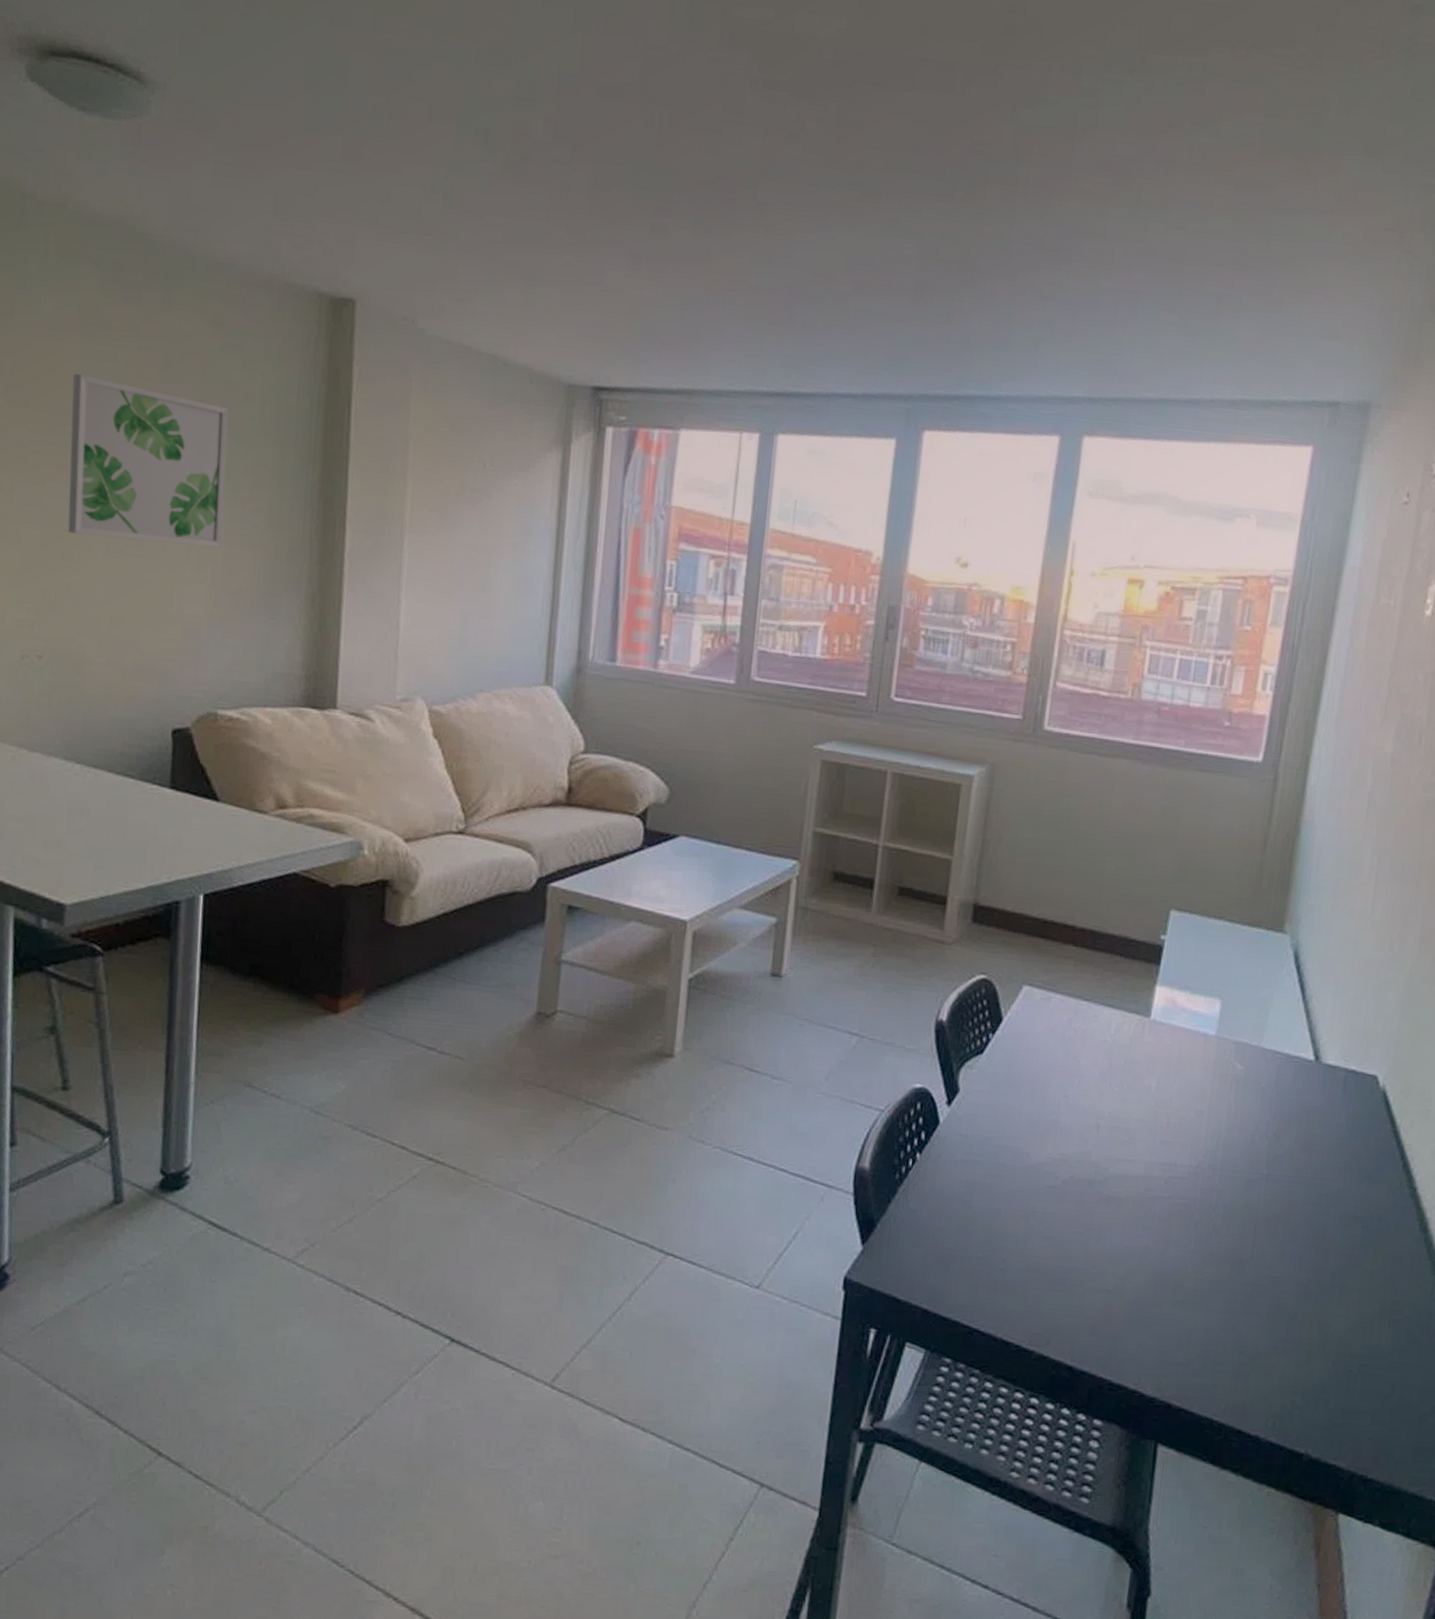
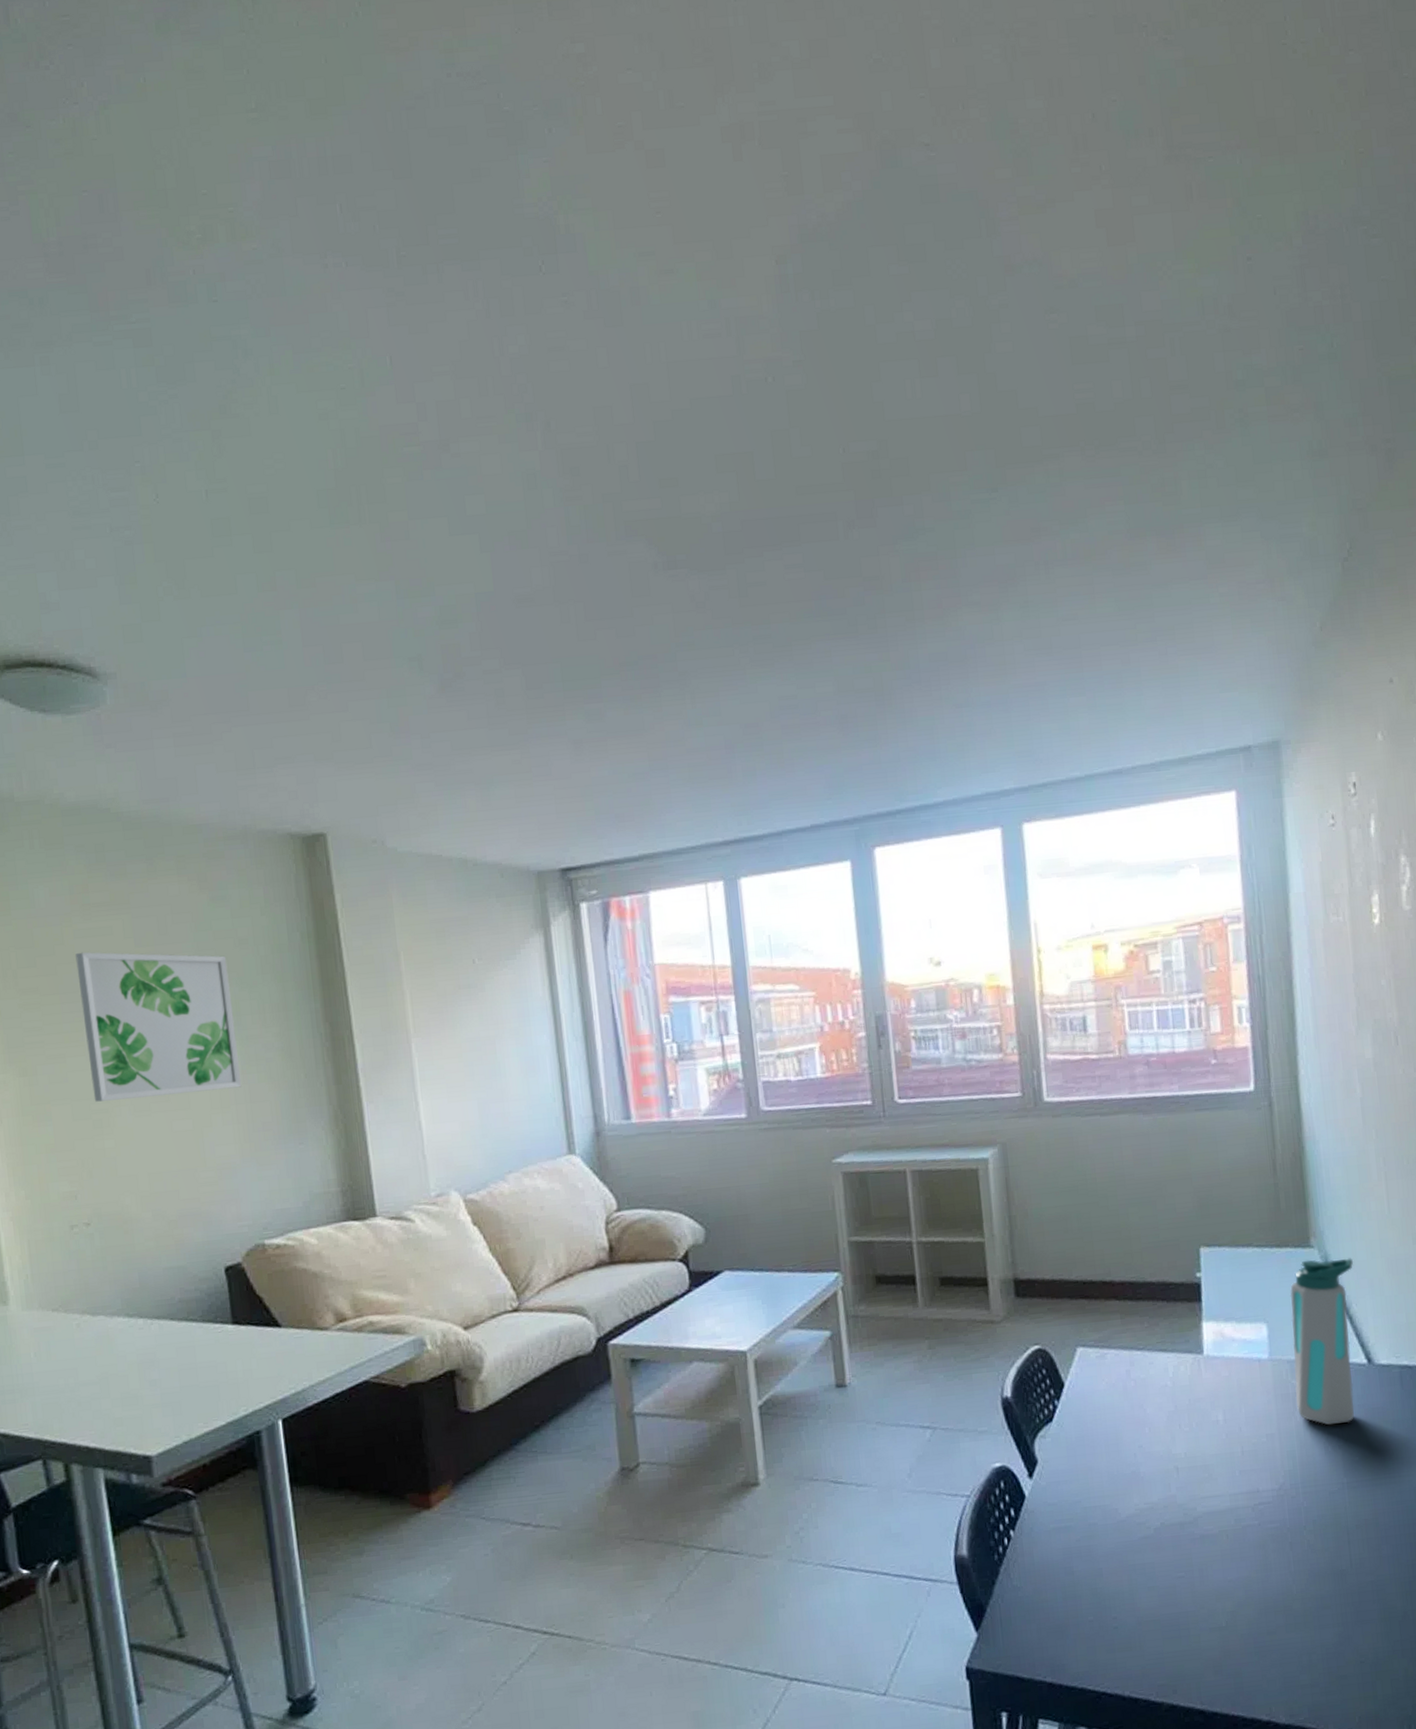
water bottle: none [1233,944,1324,1115] -> present [1290,1258,1355,1426]

